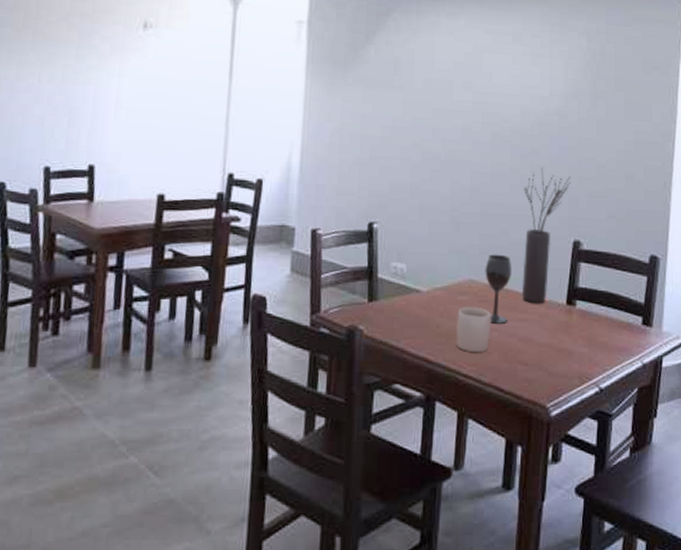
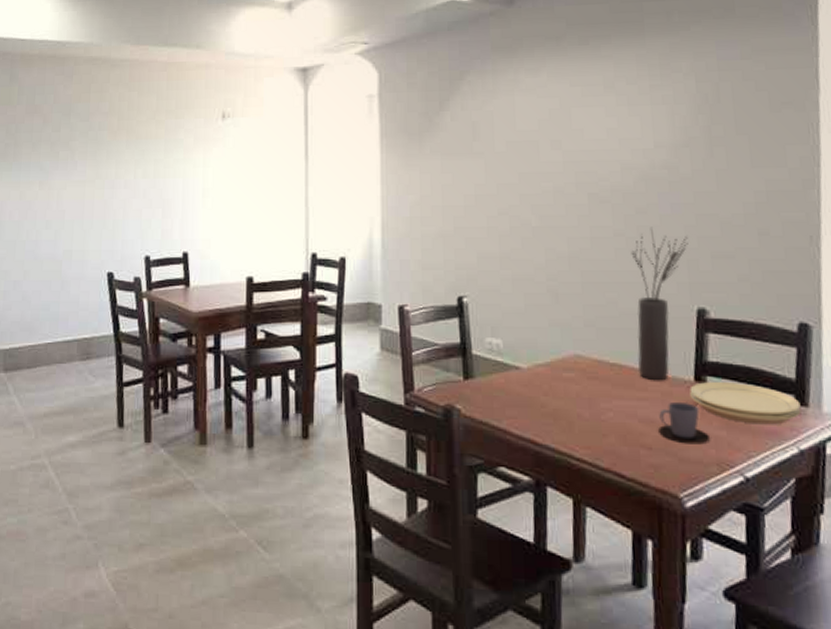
mug: present [455,306,492,353] -> none [563,384,605,435]
wine glass: present [485,254,513,324] -> none [592,326,625,403]
cup: none [534,322,574,359] -> present [659,401,710,443]
plate: none [562,304,647,343] -> present [690,381,801,425]

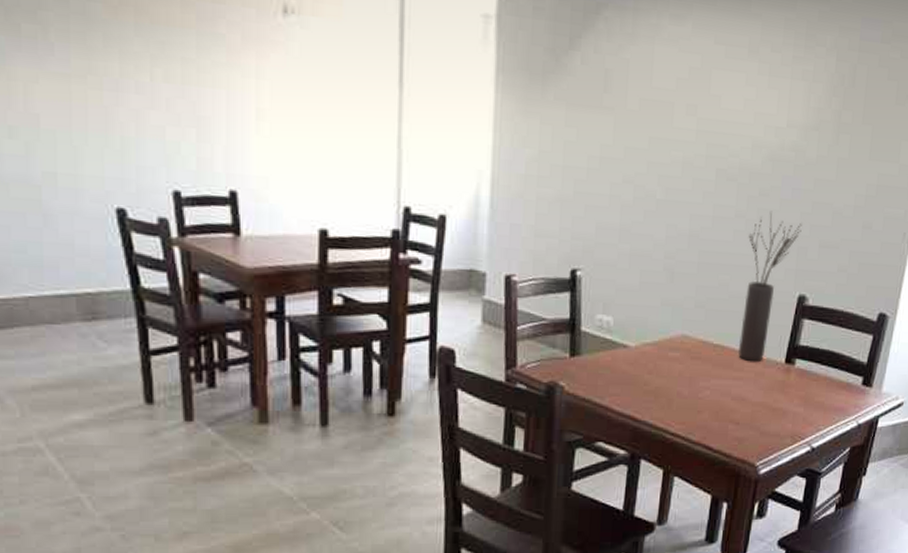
cup: present [659,401,710,443] -> none [747,381,789,418]
plate: present [690,381,801,425] -> none [779,363,866,403]

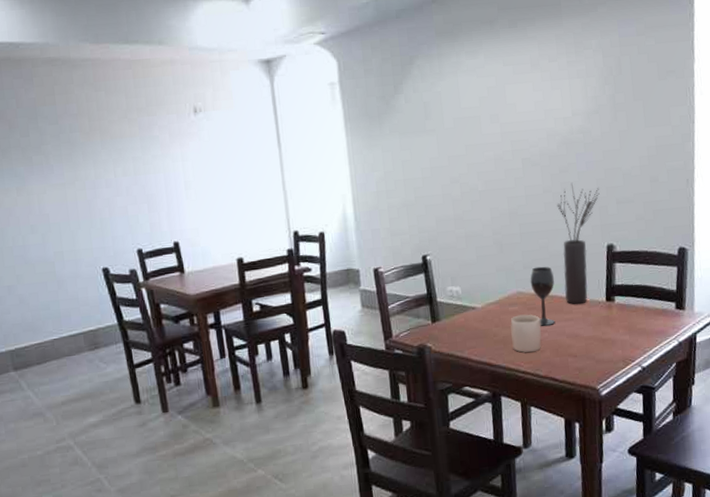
mug: none [664,363,705,412] -> present [510,314,542,353]
wine glass: none [699,307,730,382] -> present [530,266,555,326]

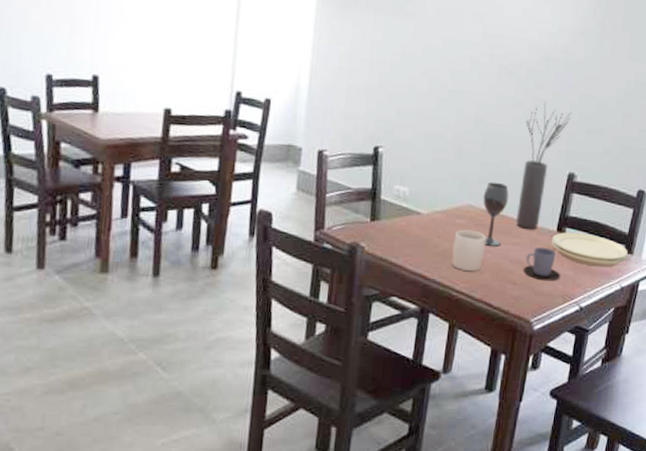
cup: none [581,318,617,349] -> present [524,247,560,280]
plate: none [603,298,680,328] -> present [551,232,628,268]

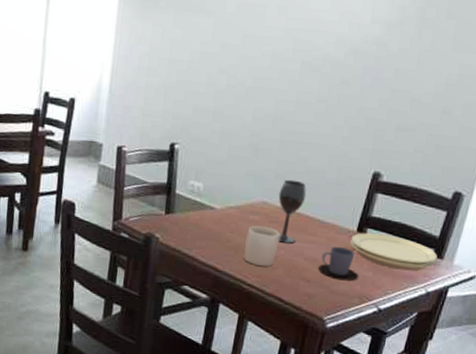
vase: present [516,101,572,230] -> none [313,97,381,229]

